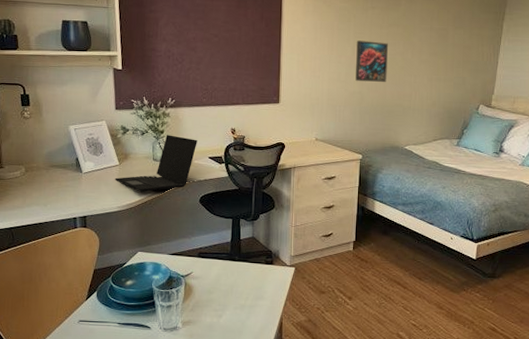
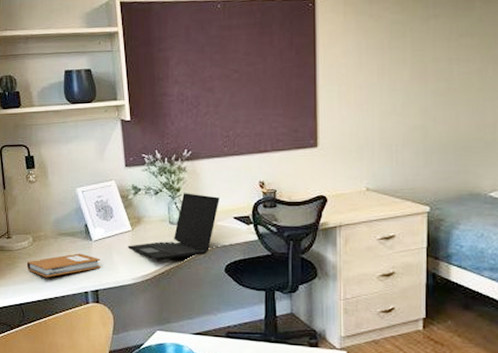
notebook: none [19,183,90,205] -> present [27,253,101,278]
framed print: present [355,40,388,82] -> none [416,59,460,112]

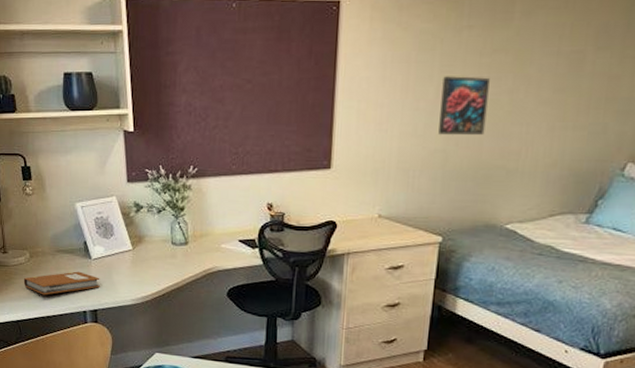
laptop: present [128,193,219,261] -> none [128,212,225,283]
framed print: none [416,59,460,112] -> present [438,76,490,135]

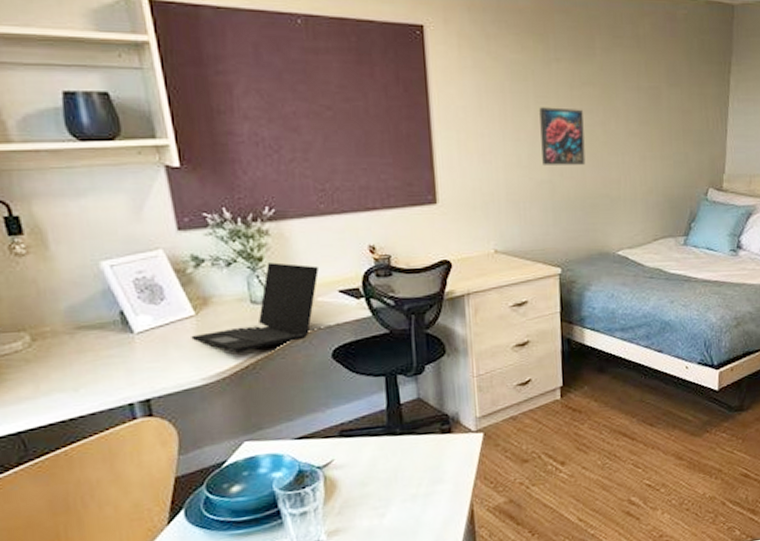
notebook: present [24,271,100,295] -> none [24,351,152,391]
laptop: none [128,212,225,283] -> present [191,262,319,353]

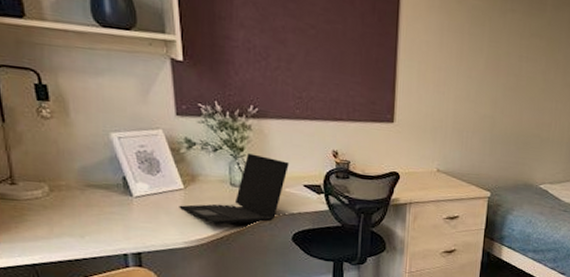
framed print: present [539,107,586,165] -> none [487,51,528,106]

